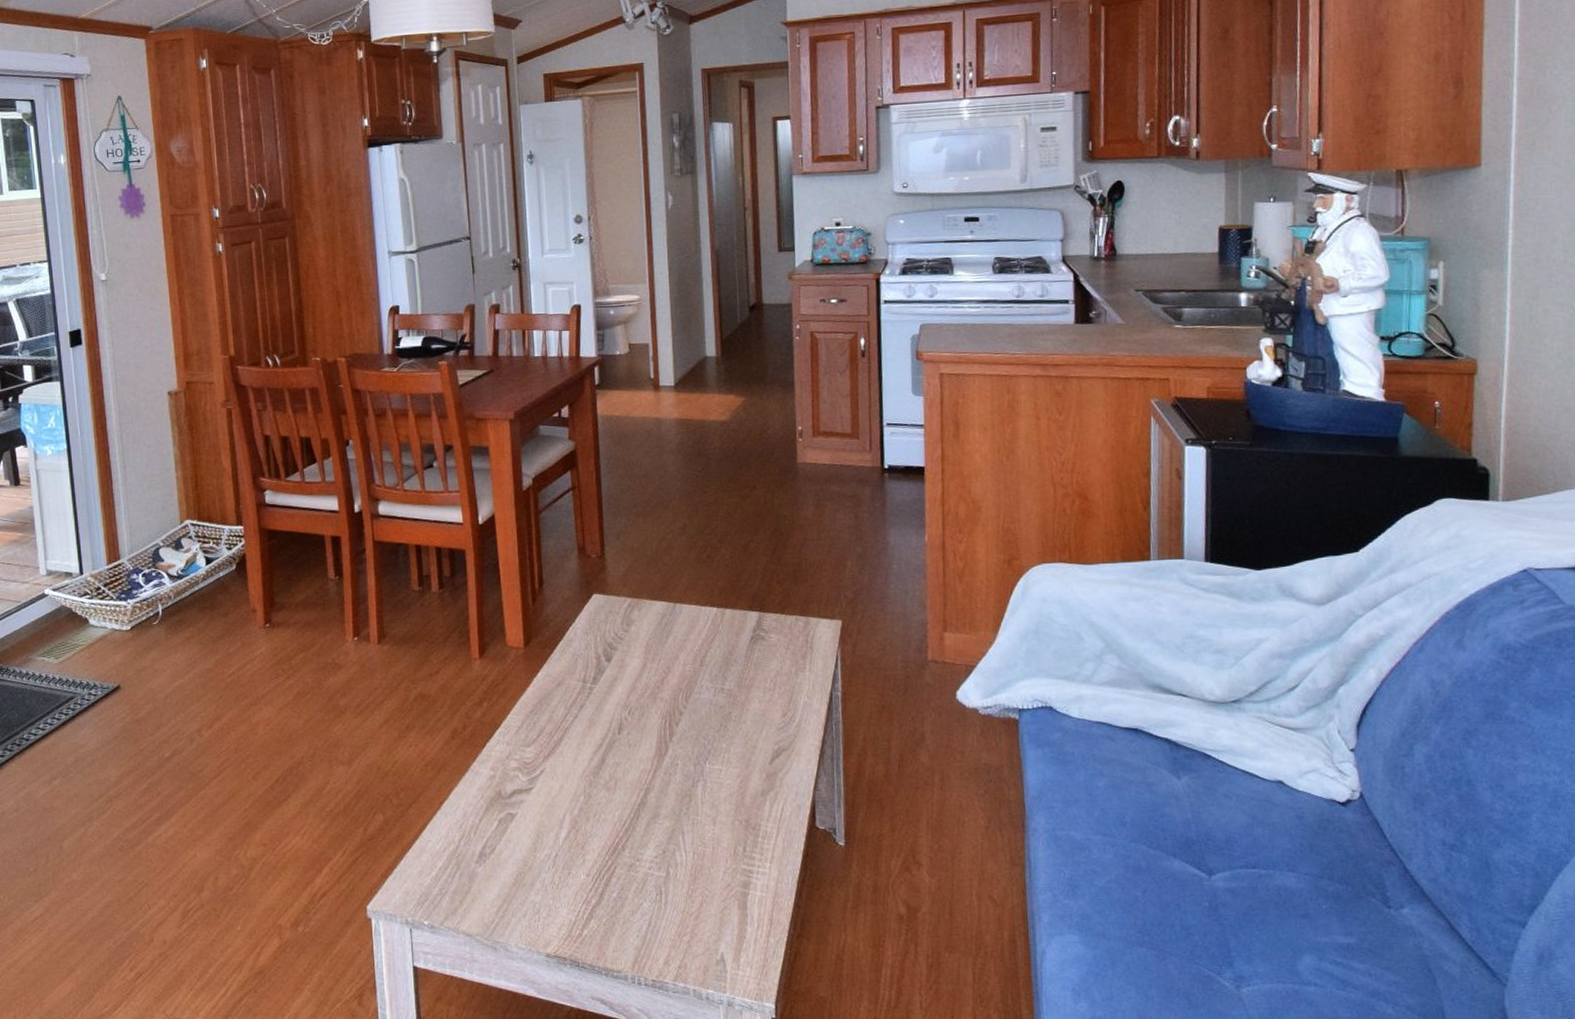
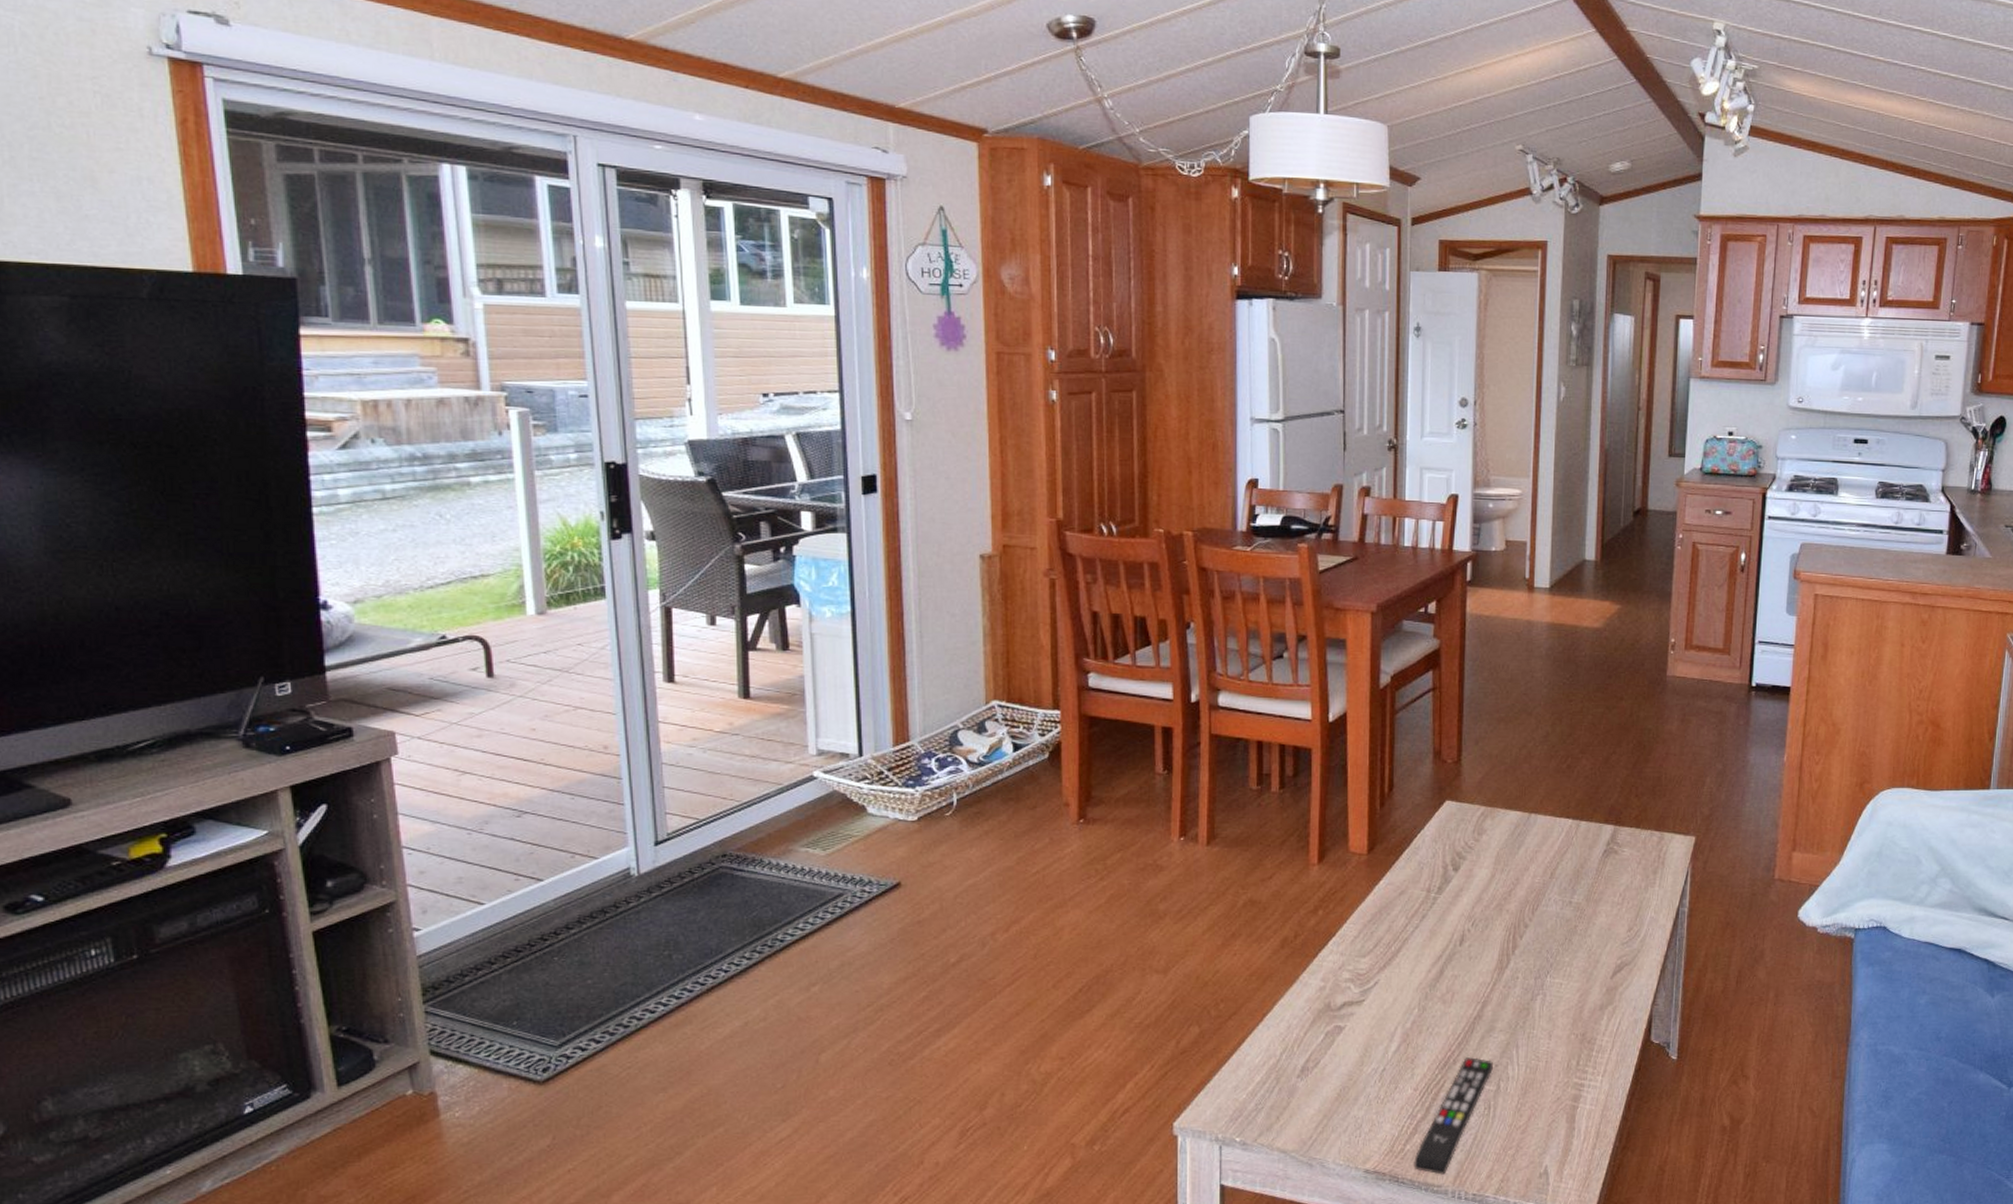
remote control: none [592,842,661,960] -> present [1414,1056,1493,1175]

